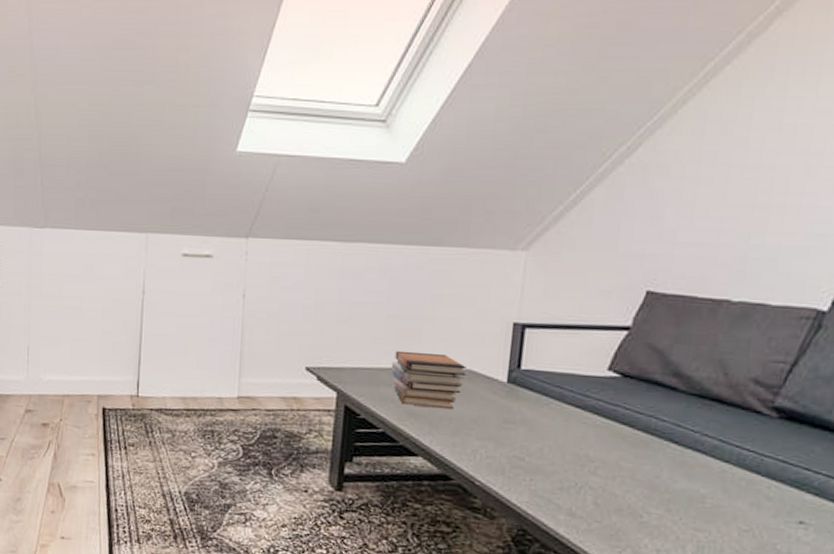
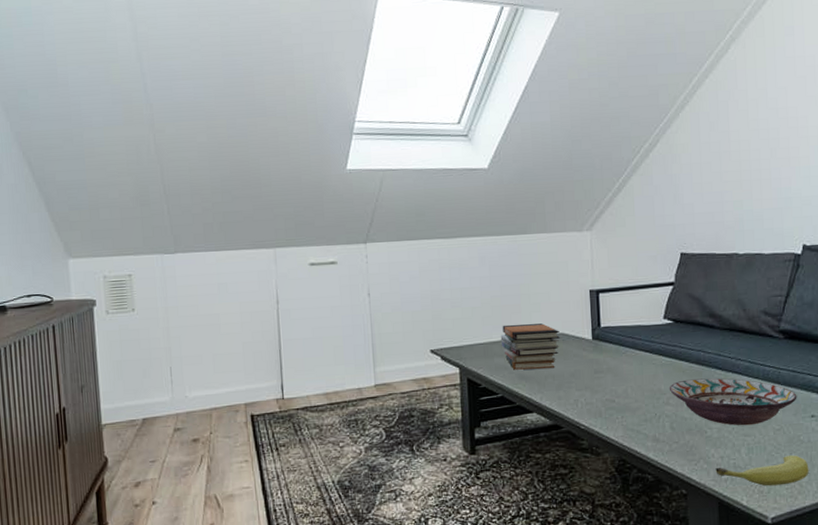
decorative bowl: none [599,449,783,520] -> present [669,378,797,426]

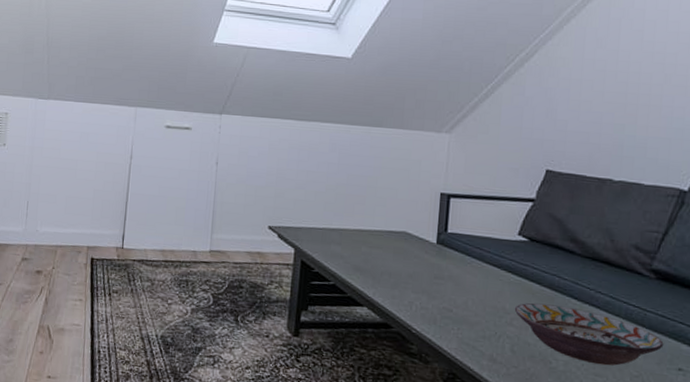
book stack: present [500,323,560,370] -> none [340,213,403,266]

